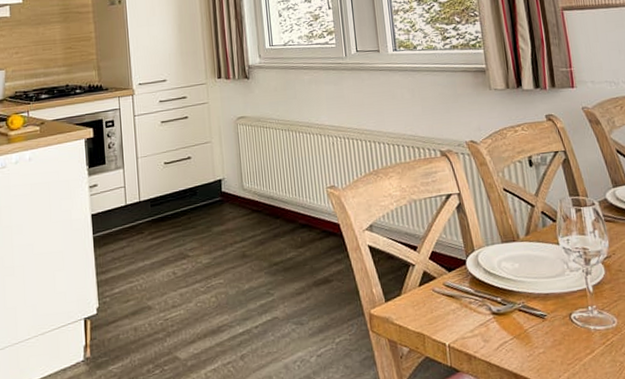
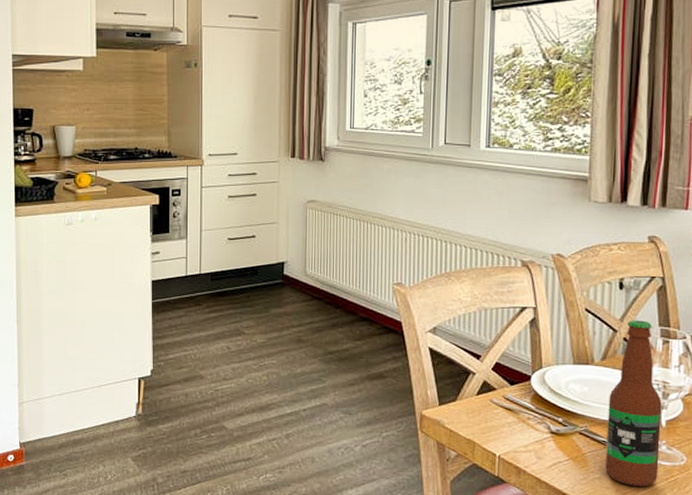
bottle: none [538,192,596,356] -> present [605,320,662,487]

